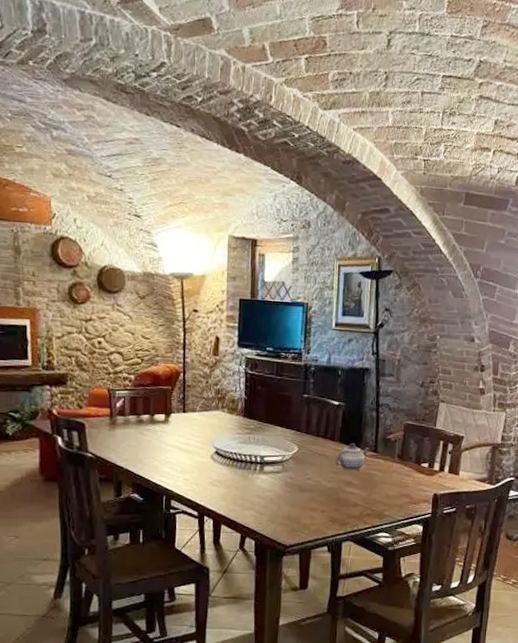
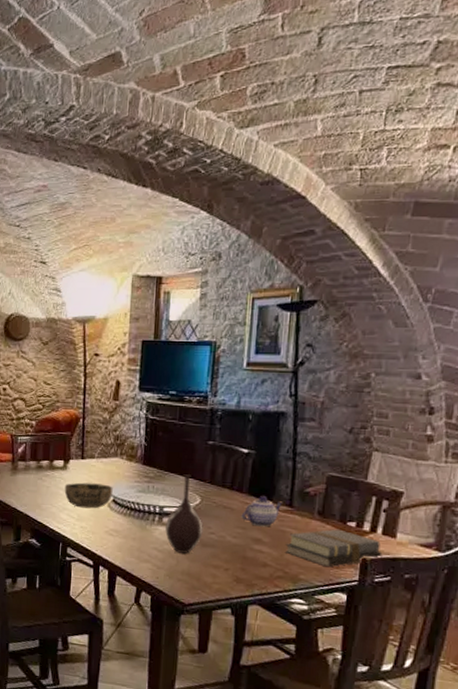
bowl: none [166,435,215,461] -> present [64,482,113,509]
vase: none [267,425,301,499] -> present [165,474,203,554]
book: none [372,470,449,503] -> present [285,529,383,567]

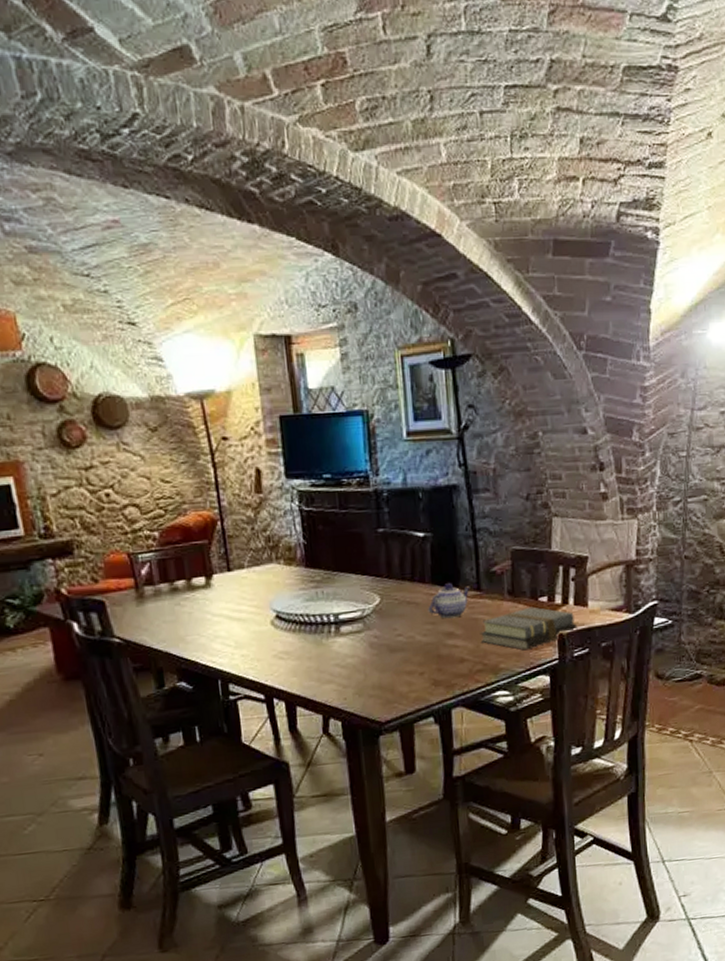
bowl: present [64,482,113,509] -> none [211,598,275,633]
vase: present [165,474,203,554] -> none [344,571,389,665]

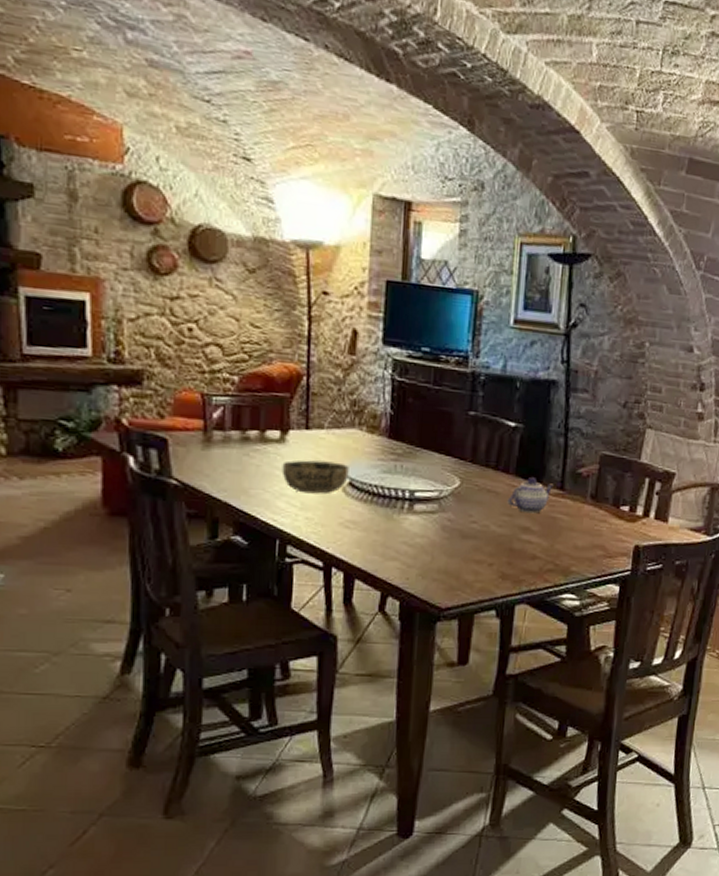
bowl: none [211,598,275,633] -> present [282,460,349,494]
book: present [480,606,578,651] -> none [556,514,655,557]

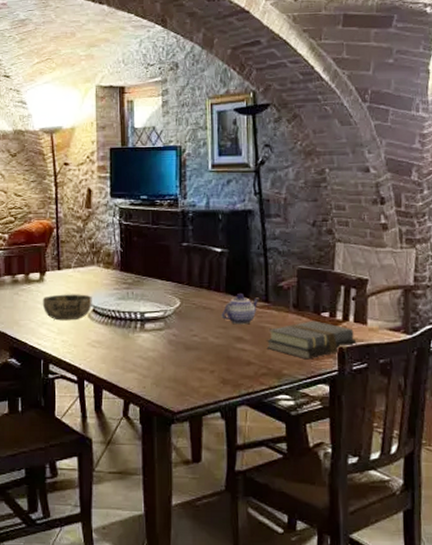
book: none [556,514,655,557] -> present [266,320,357,360]

